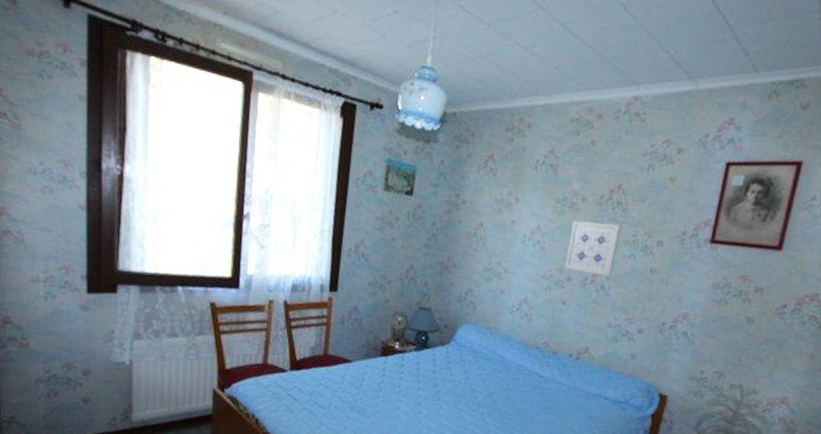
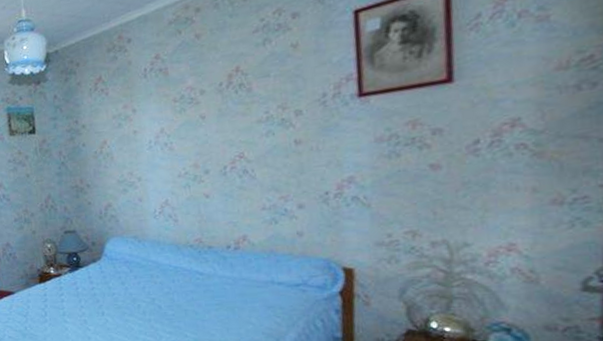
wall art: present [564,220,622,276] -> none [196,105,253,163]

